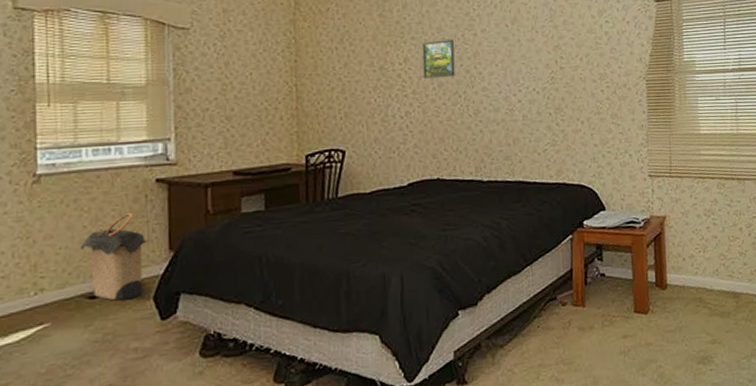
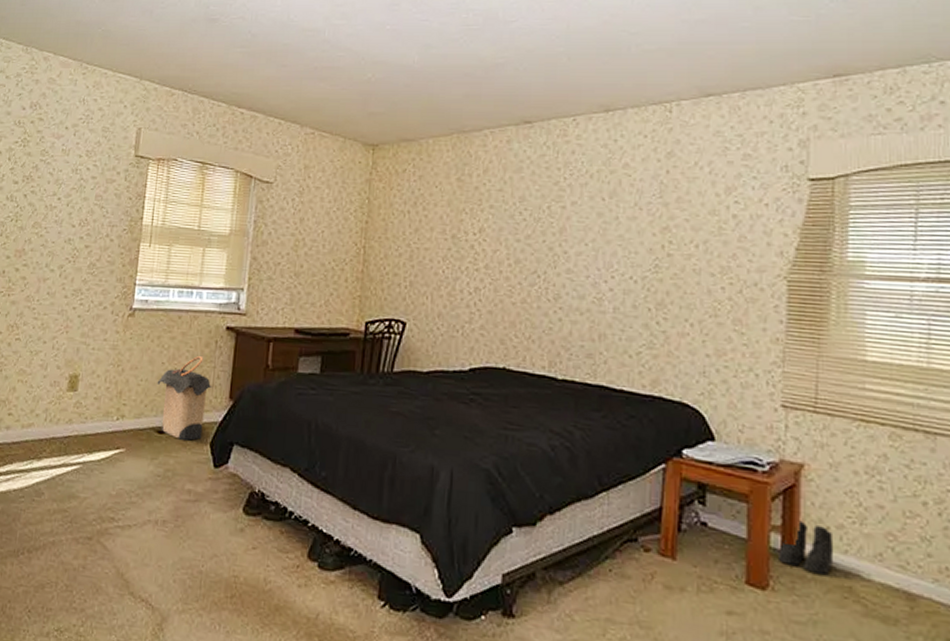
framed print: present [422,39,455,79] -> none [499,210,537,254]
boots: none [654,257,689,294] -> present [779,520,834,575]

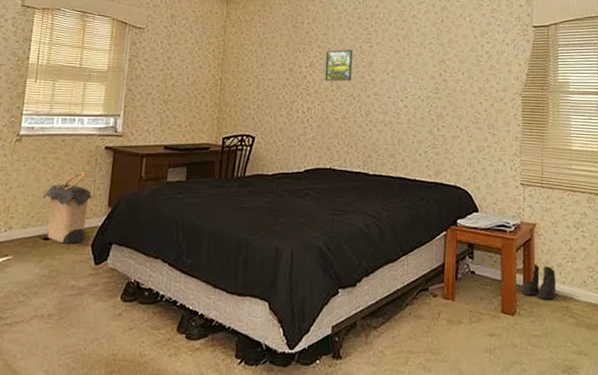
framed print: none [499,210,537,254] -> present [325,49,352,82]

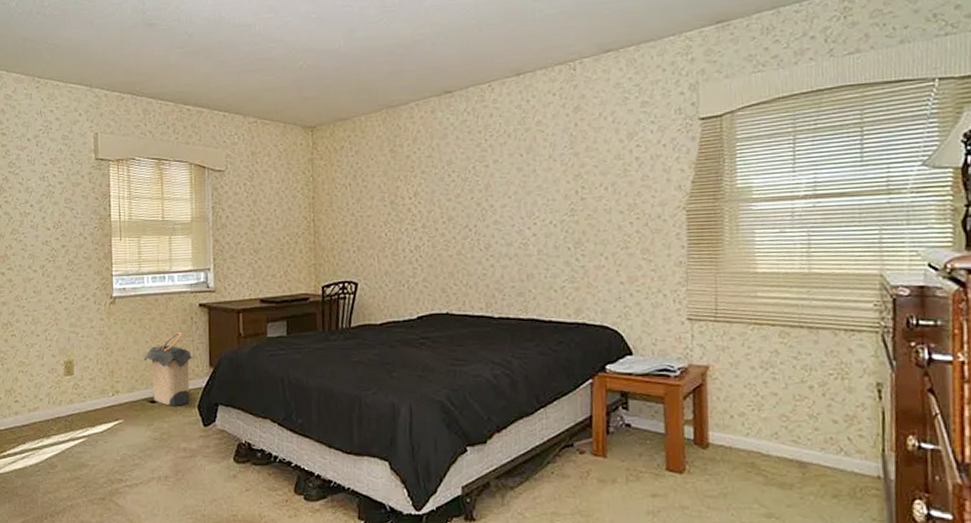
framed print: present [325,49,352,82] -> none [432,172,466,212]
boots: present [522,263,557,300] -> none [692,413,738,455]

